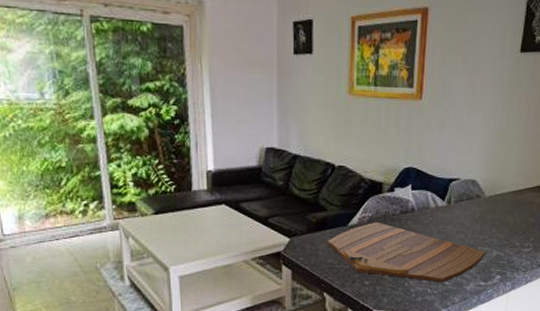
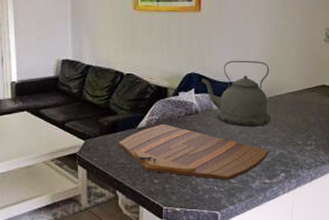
kettle: none [418,155,492,227] -> present [201,60,271,127]

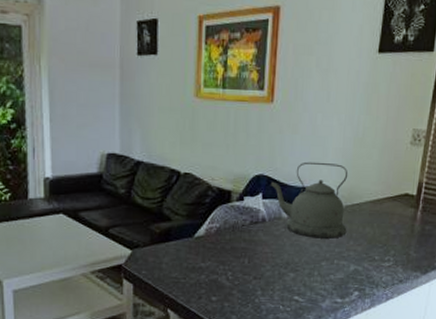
cutting board: present [119,124,268,181] -> none [172,233,342,299]

